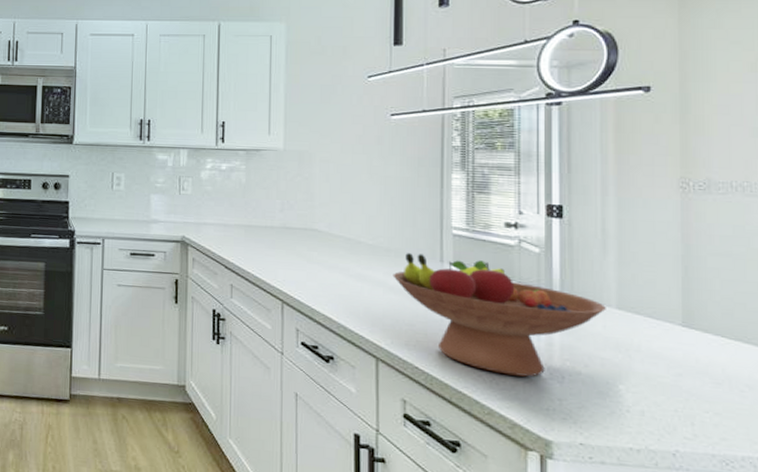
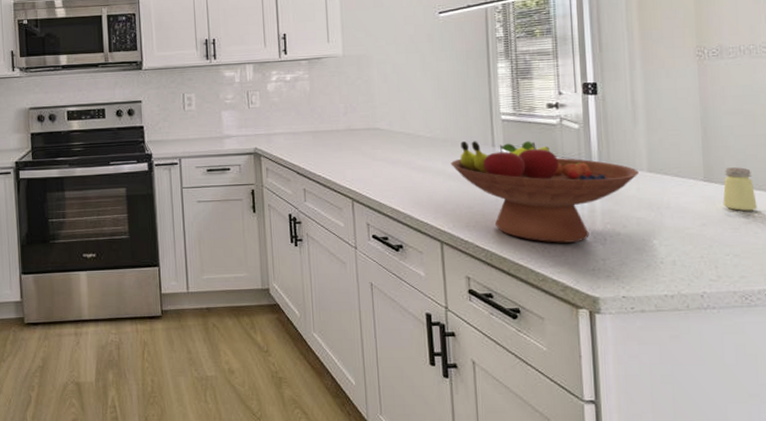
saltshaker: none [703,314,745,366] -> present [722,167,757,211]

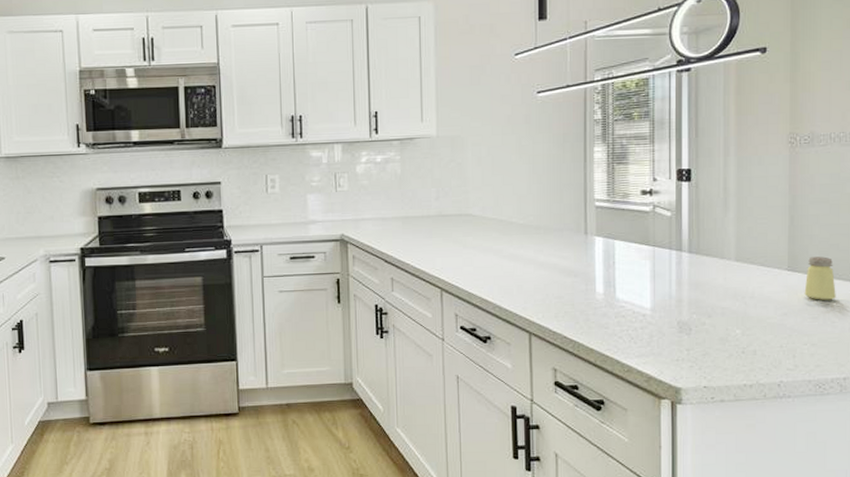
fruit bowl: present [450,141,639,243] -> none [542,228,726,333]

